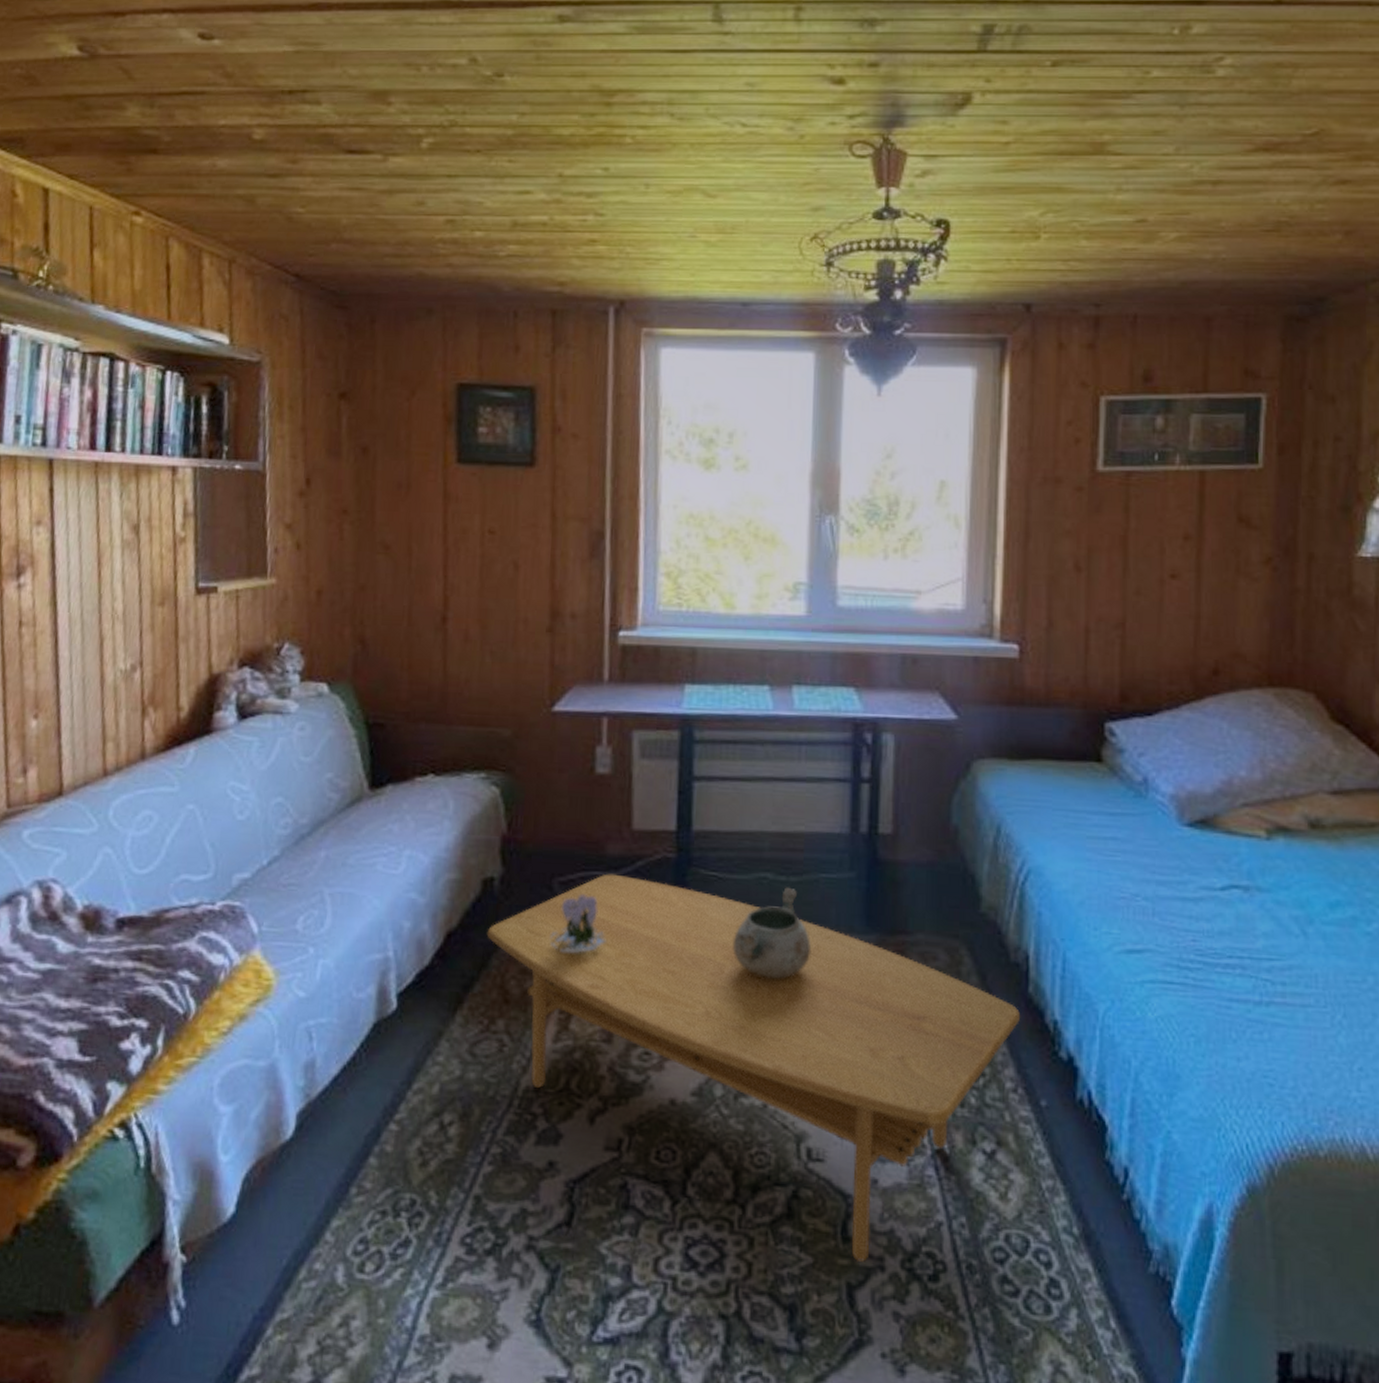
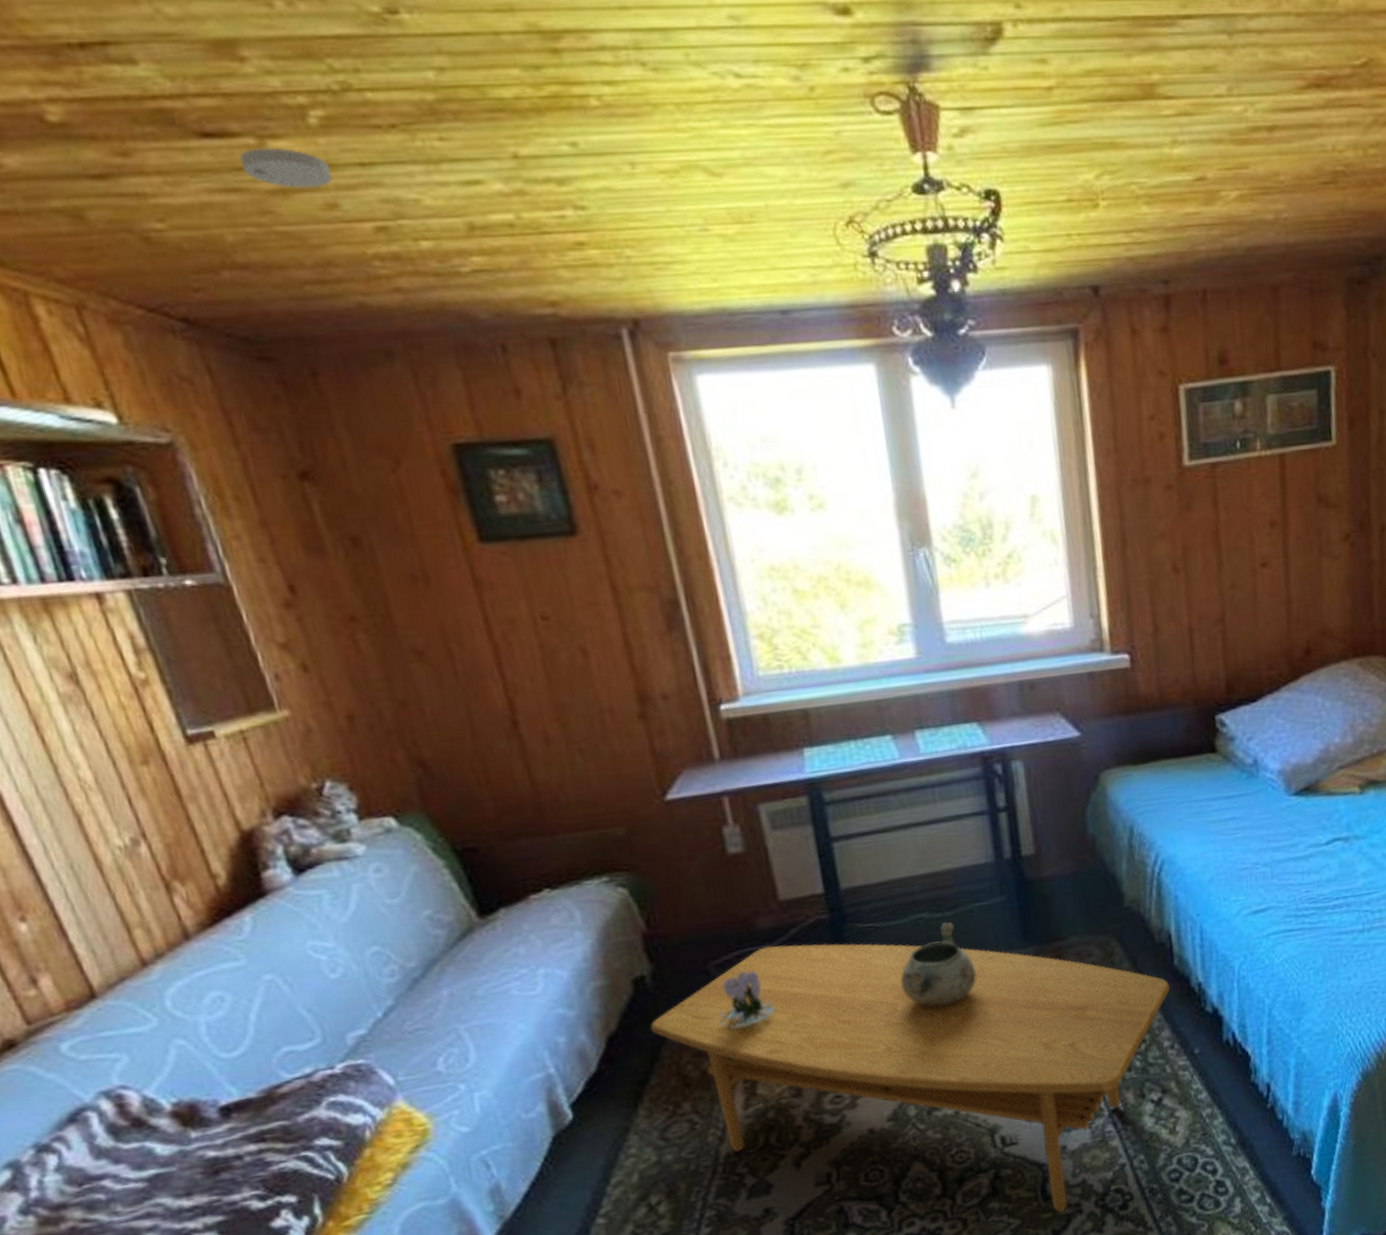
smoke detector: none [367,161,427,191] -> present [239,147,333,190]

